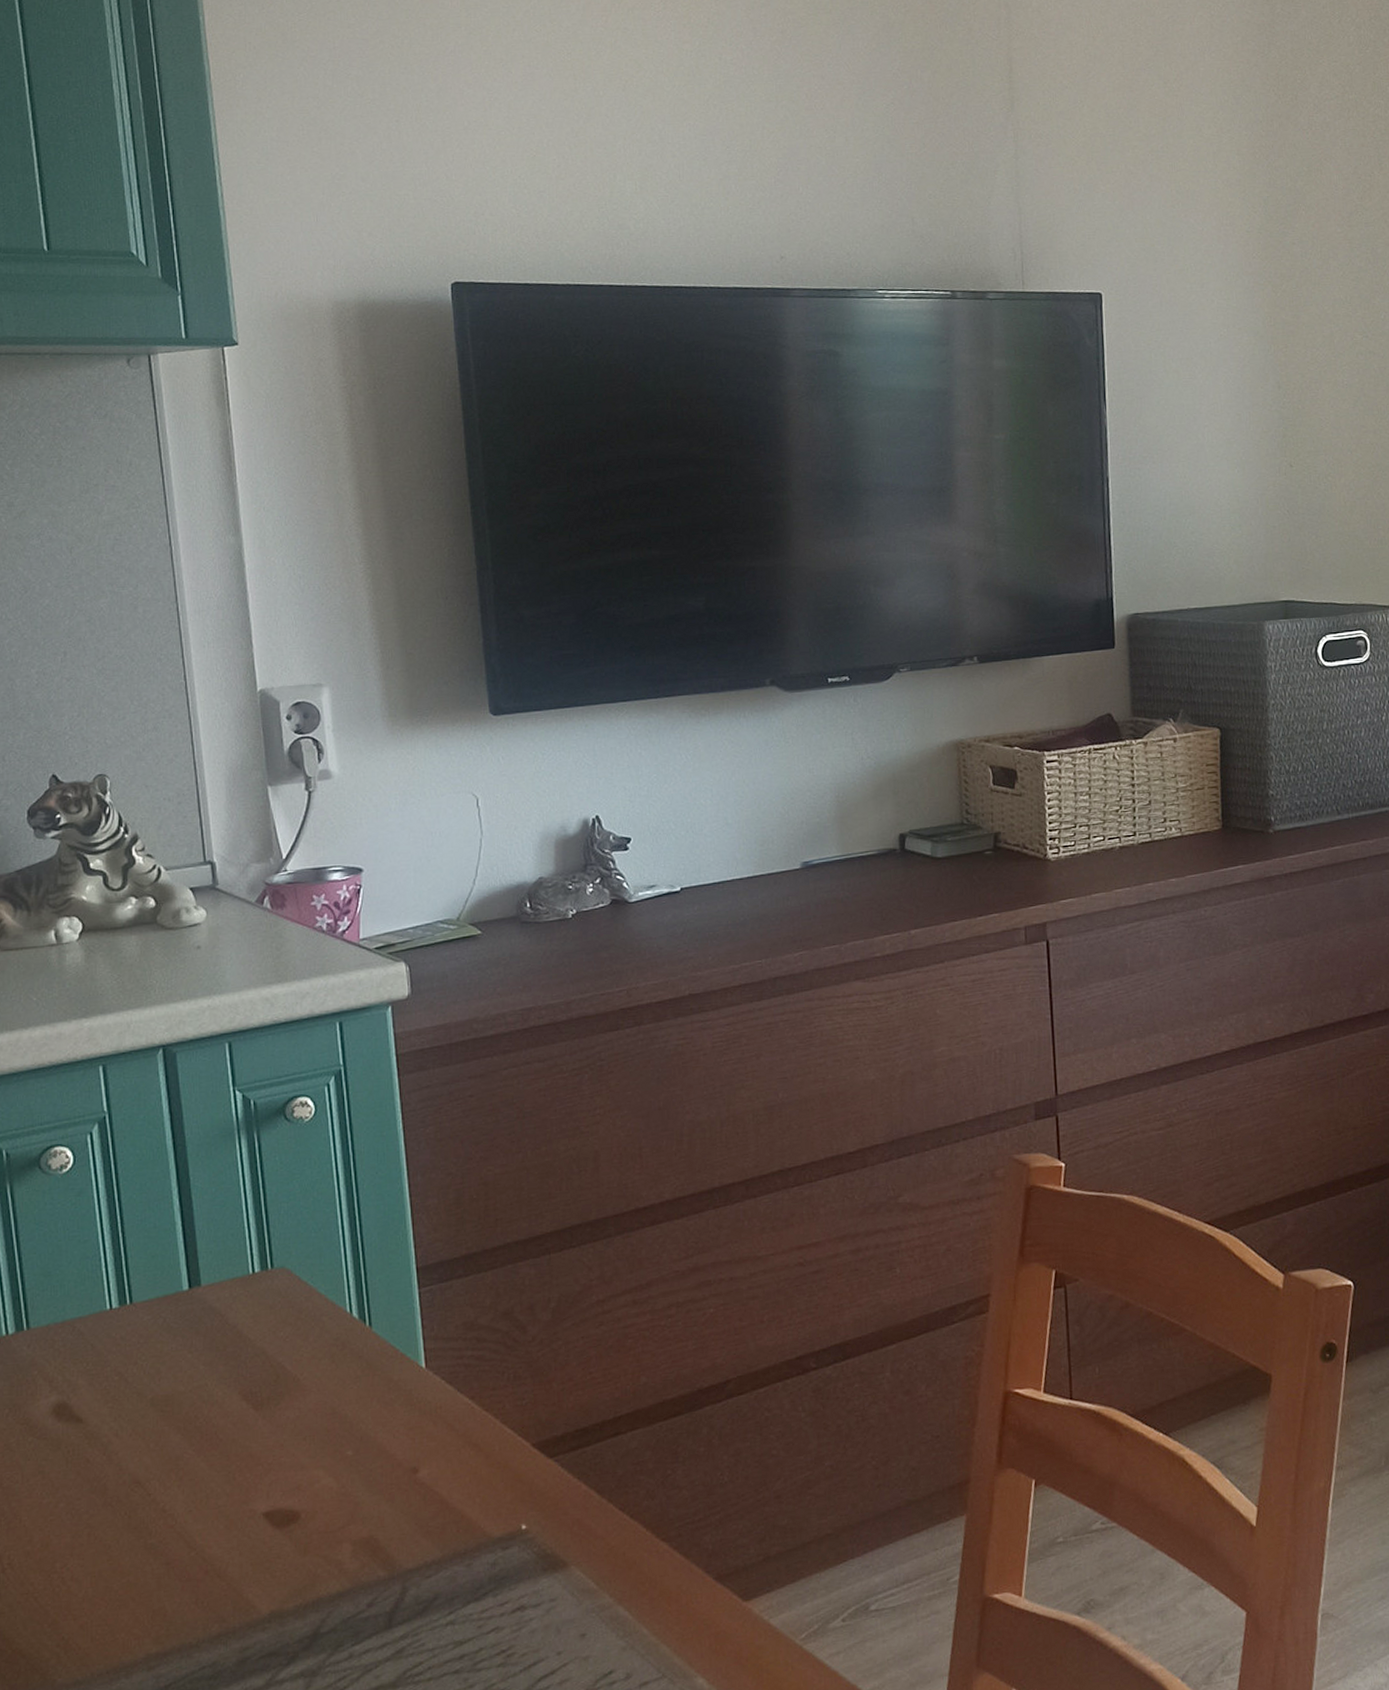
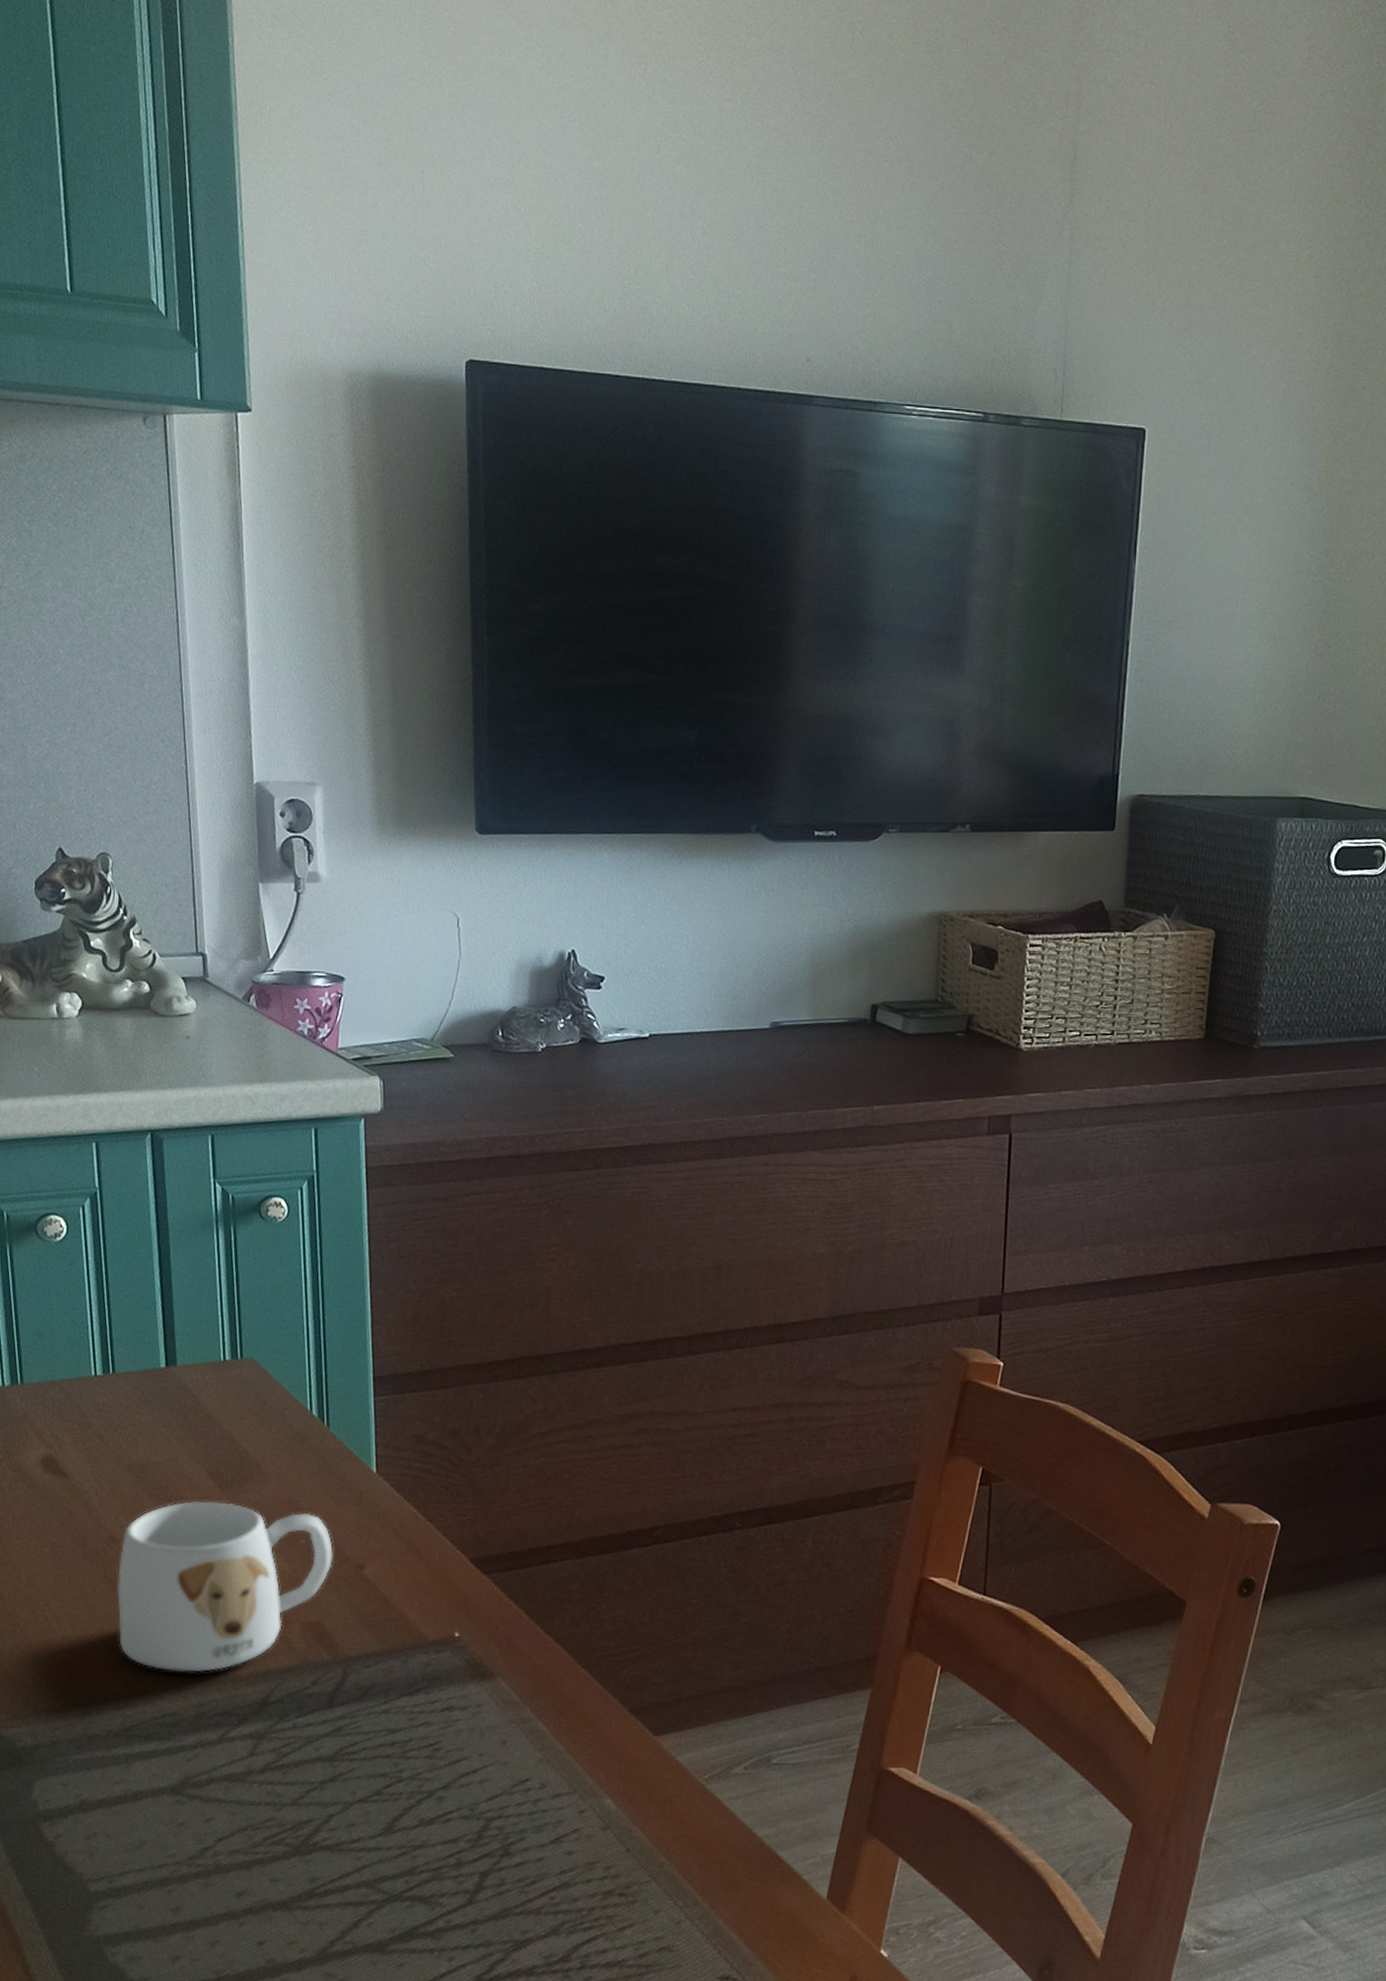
mug: none [144,1421,383,1618] -> present [117,1500,333,1673]

